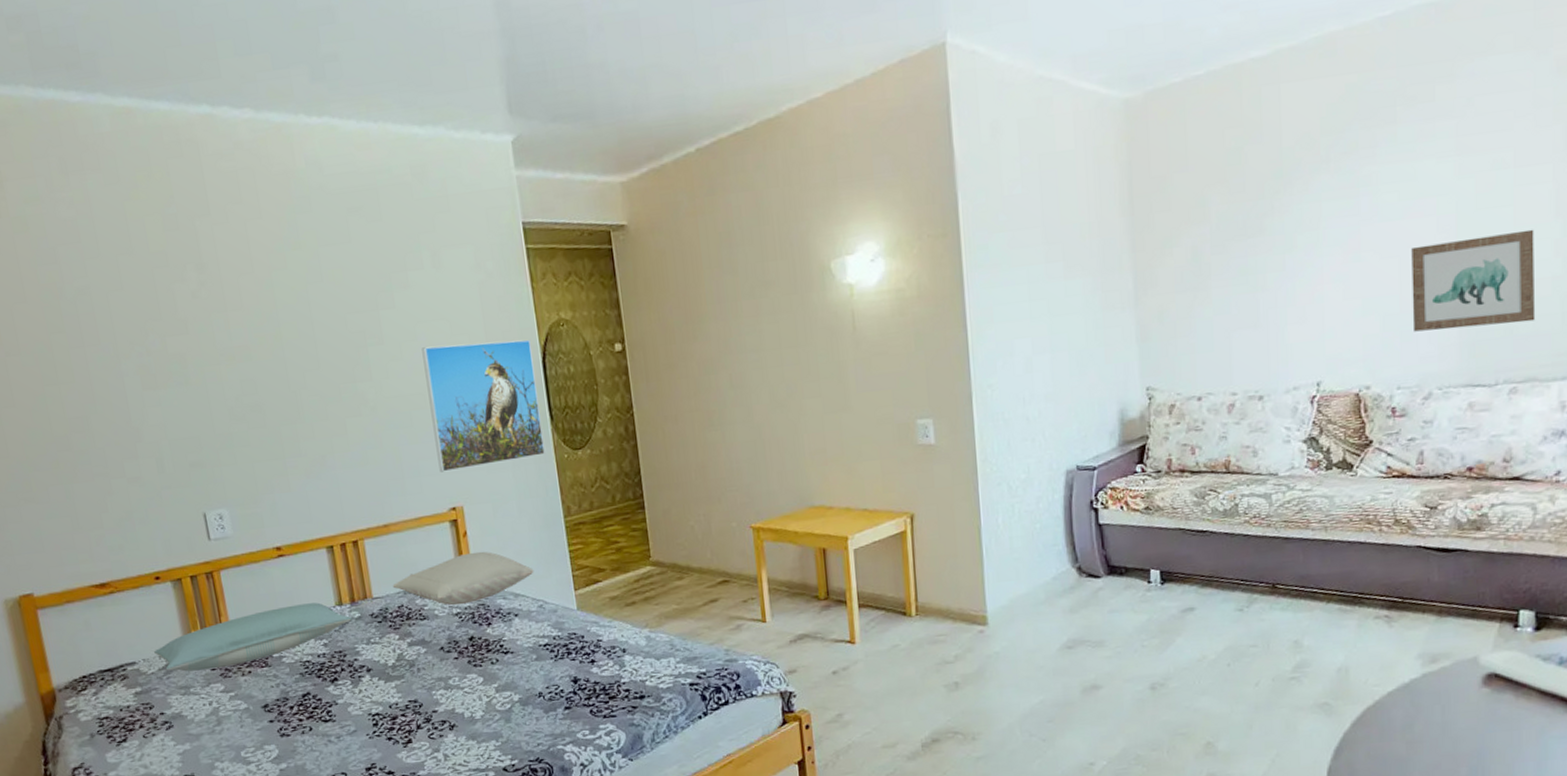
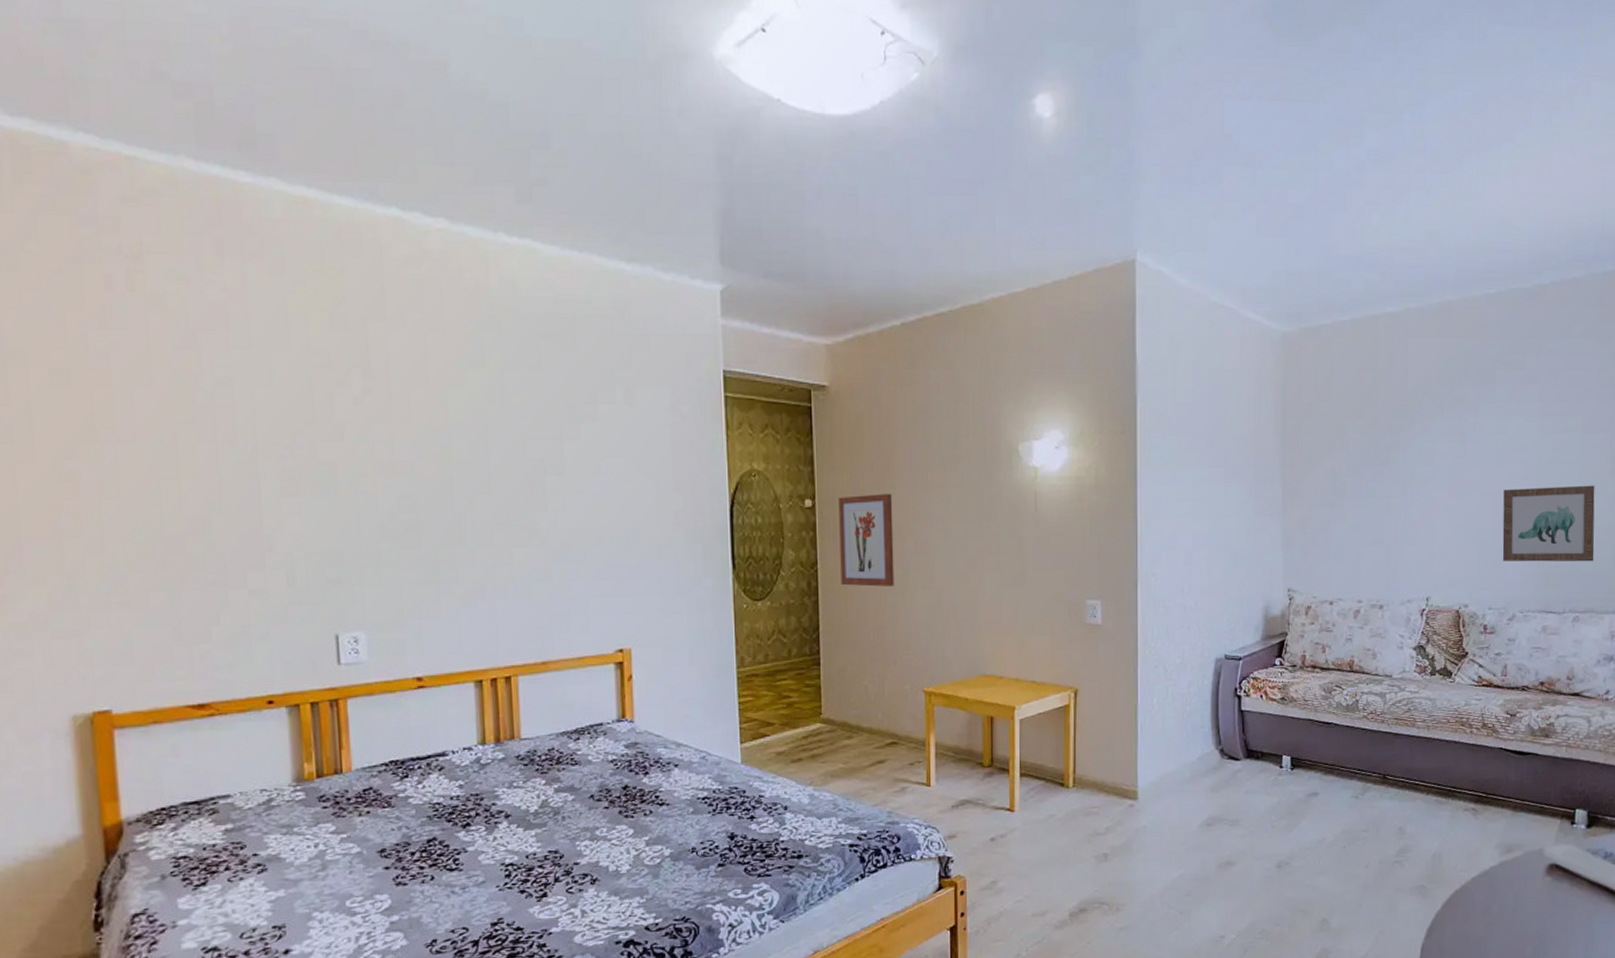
pillow: present [154,602,352,672] -> none [255,740,494,809]
pillow: present [392,551,534,606] -> none [544,697,700,752]
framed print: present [421,339,545,473] -> none [604,482,723,612]
wall art: none [648,328,712,427] -> present [839,493,895,587]

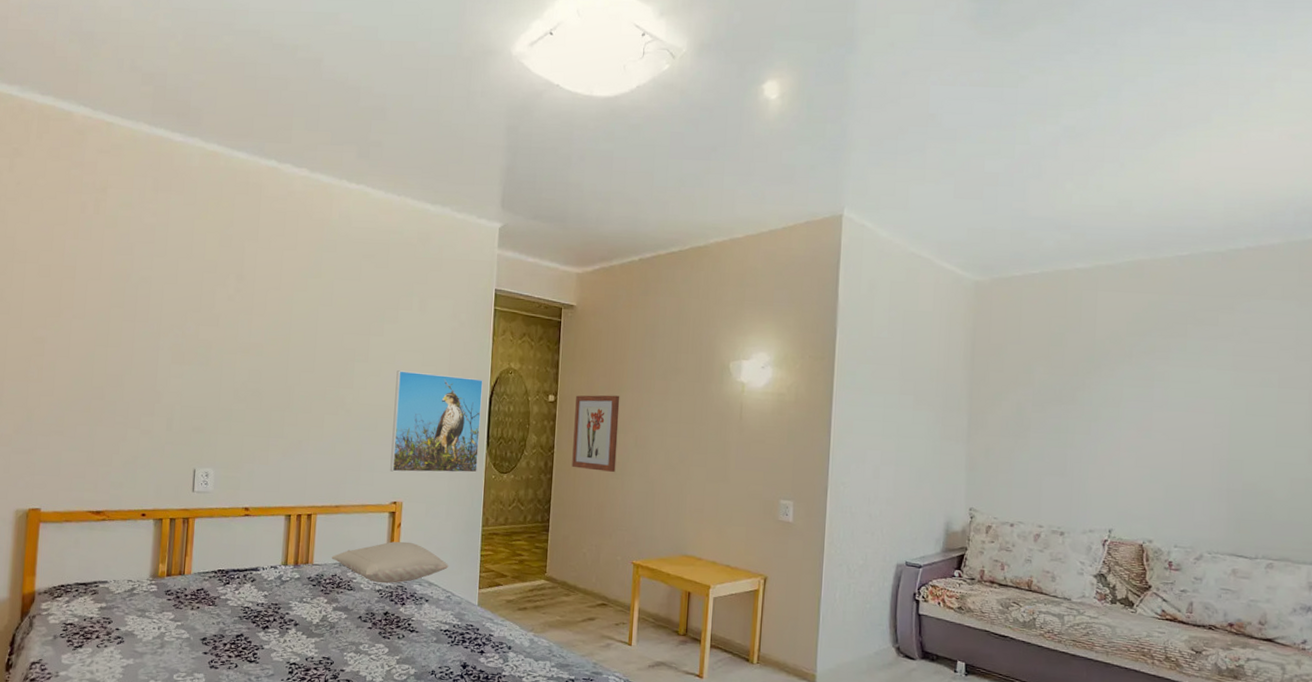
pillow: none [544,697,700,752] -> present [331,541,449,584]
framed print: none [604,482,723,612] -> present [390,370,483,473]
wall art: present [1502,485,1595,562] -> none [1190,435,1292,512]

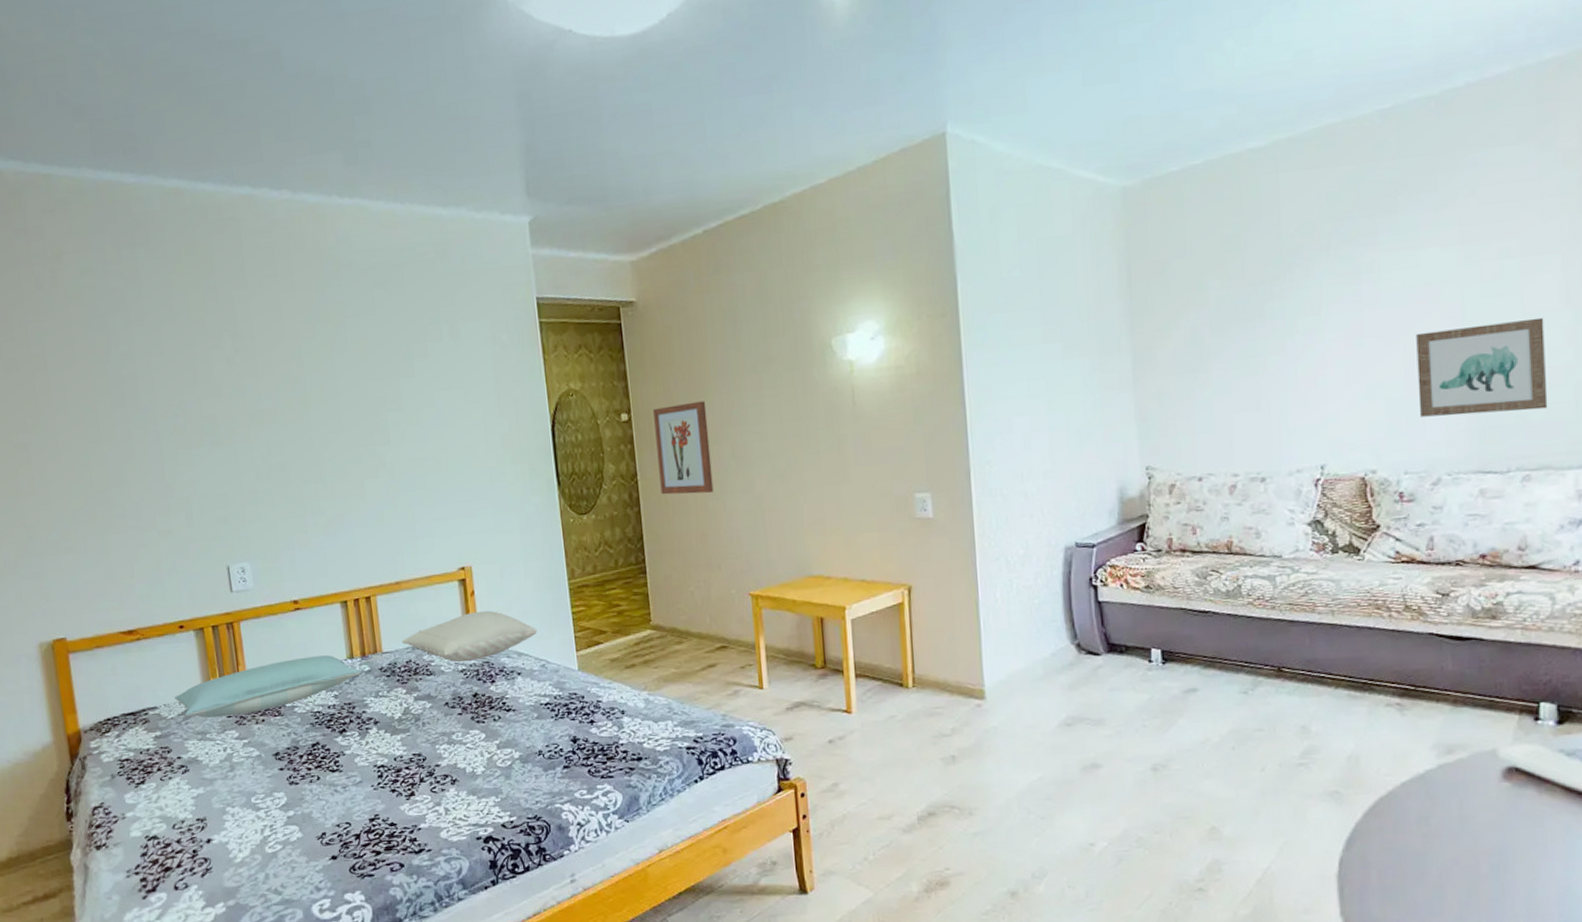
pillow: none [125,557,292,600] -> present [175,655,362,718]
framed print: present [390,370,483,473] -> none [437,408,552,533]
wall art: none [1190,435,1292,512] -> present [1416,317,1548,417]

